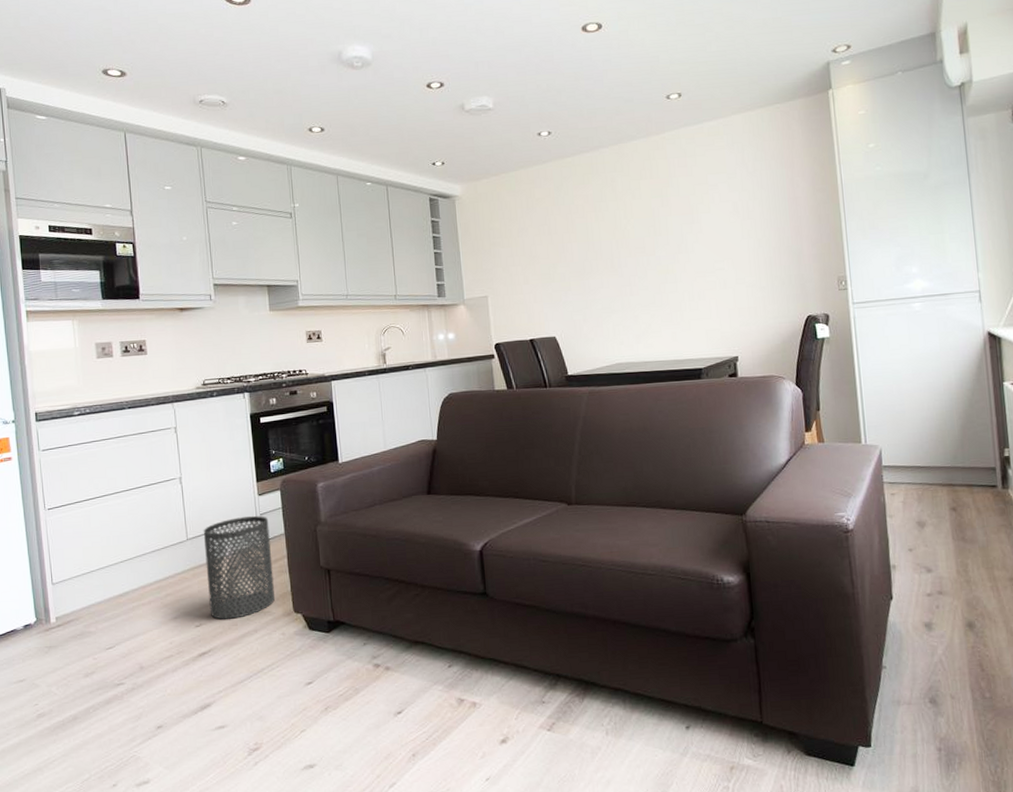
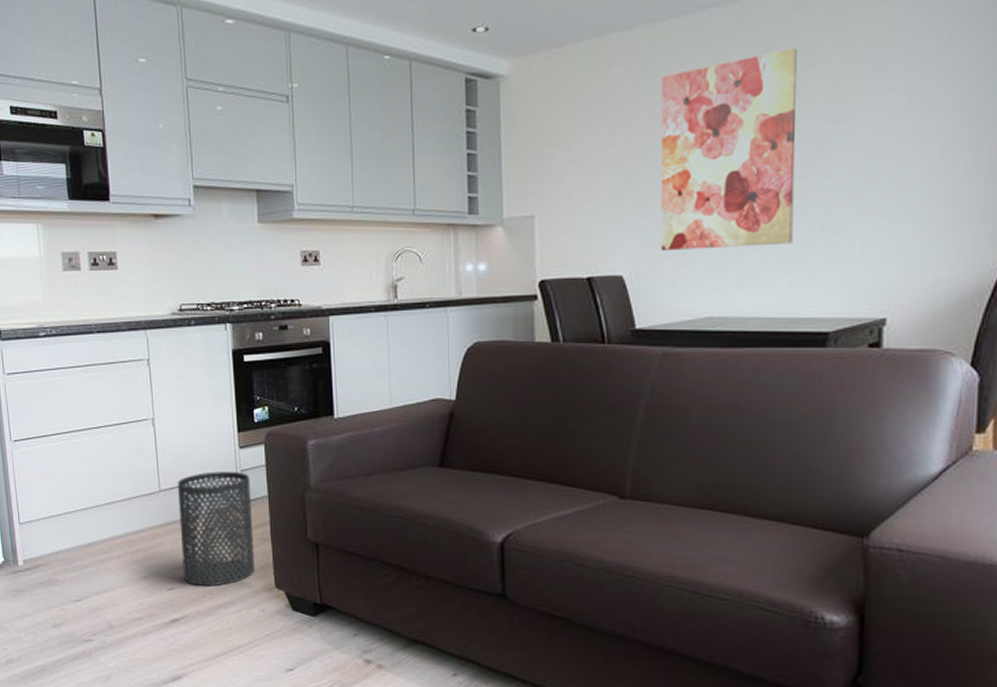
wall art: none [570,175,671,317] -> present [660,48,797,250]

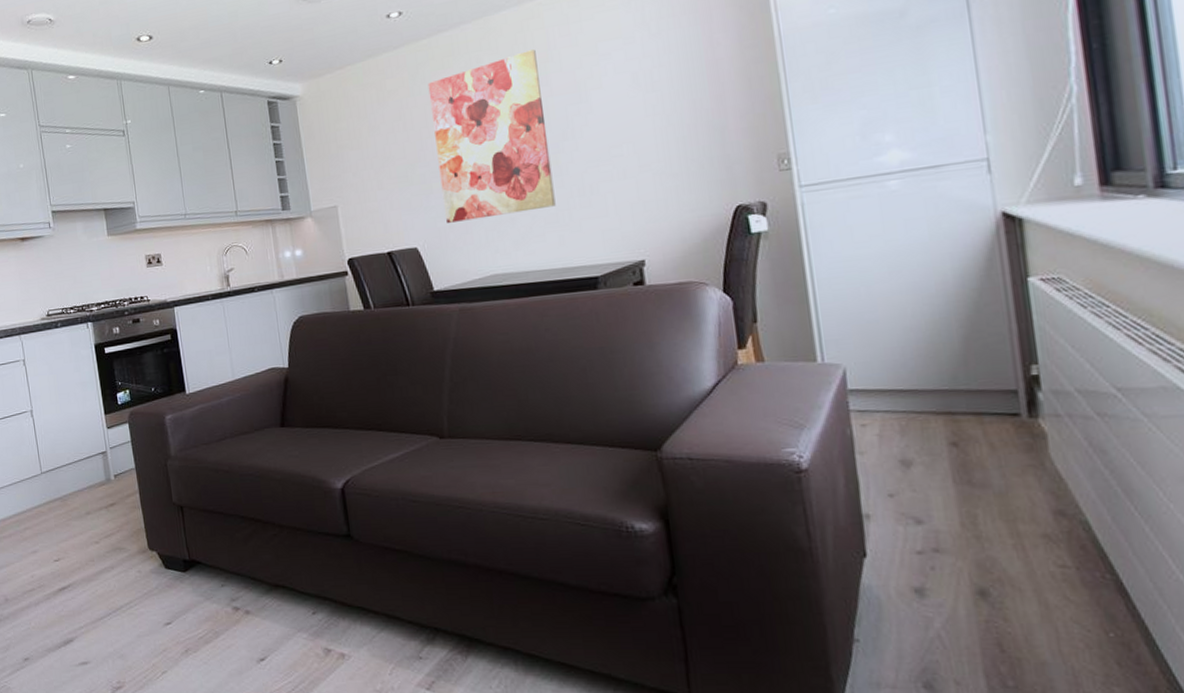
trash can: present [177,471,256,587] -> none [56,449,130,555]

